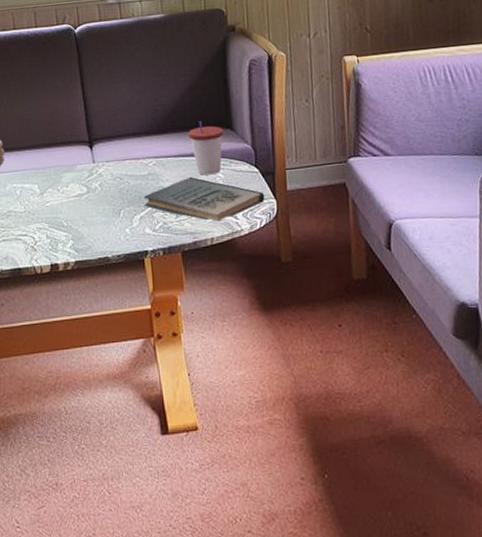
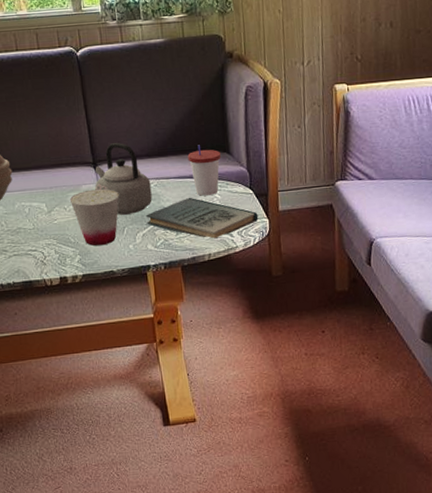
cup: none [63,168,116,230] -> present [69,188,119,246]
teapot: none [90,120,151,197] -> present [94,143,152,215]

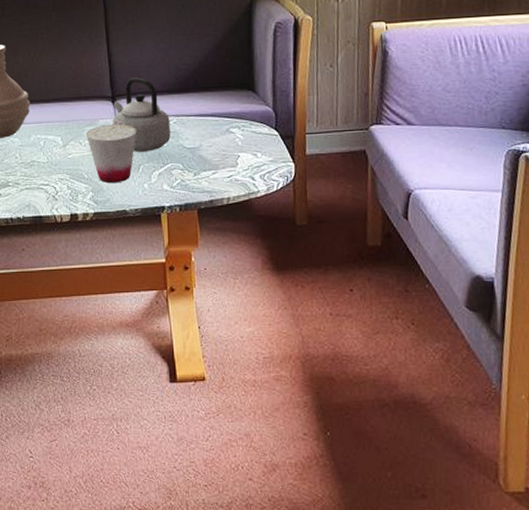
book: present [146,197,259,239] -> none [164,136,283,182]
cup: present [187,145,222,196] -> none [210,82,246,136]

